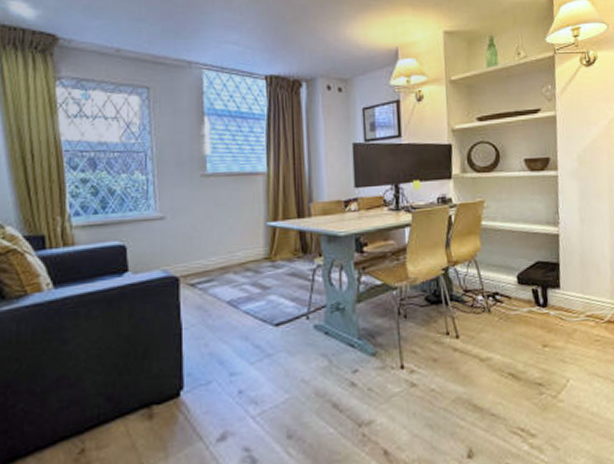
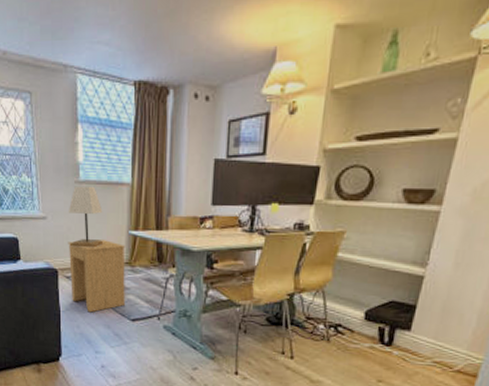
lamp: none [192,178,238,248] -> present [68,186,104,248]
side table: none [192,235,266,324] -> present [68,240,126,313]

